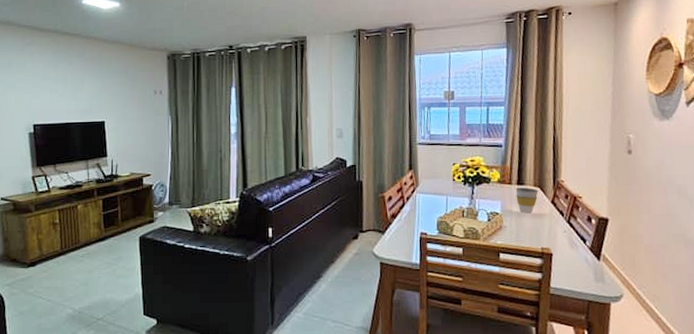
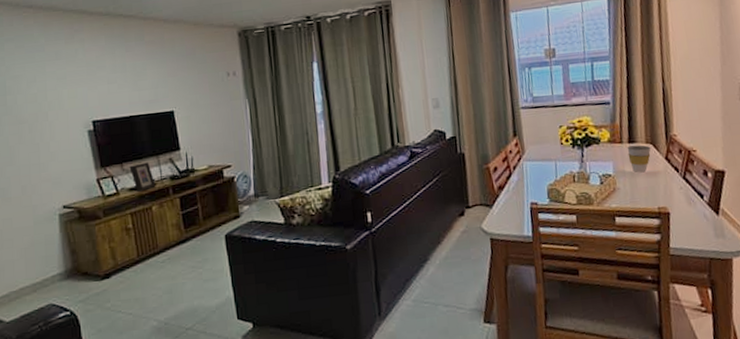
picture frame: none [61,165,83,191] -> present [129,162,156,192]

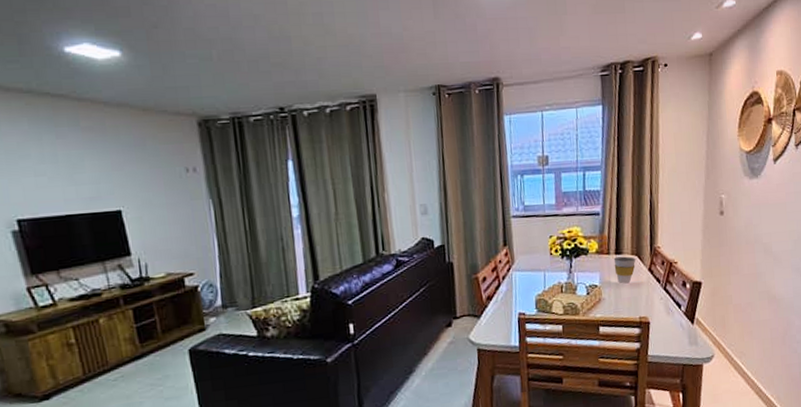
picture frame: present [129,162,156,192] -> none [68,269,103,302]

